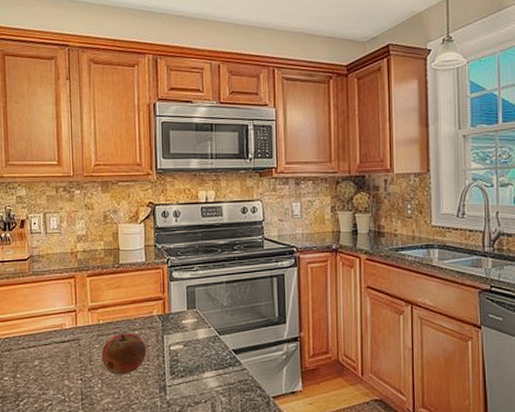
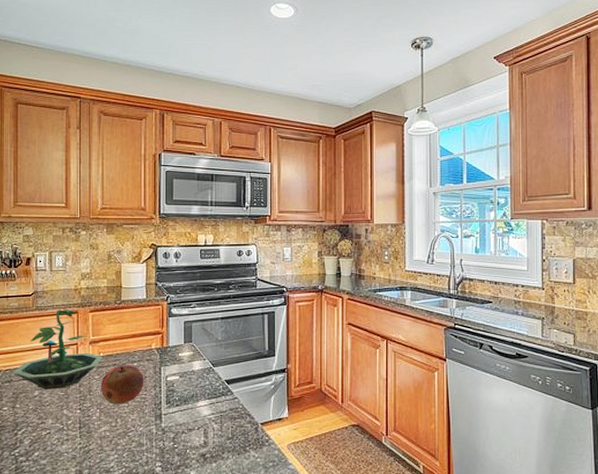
terrarium: none [12,273,104,359] -> present [13,308,104,389]

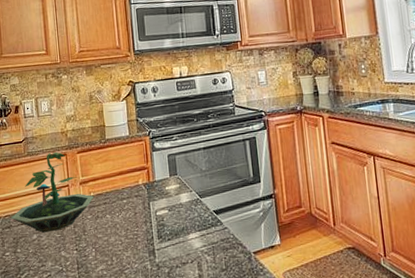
fruit: present [100,365,144,404] -> none [93,202,135,243]

